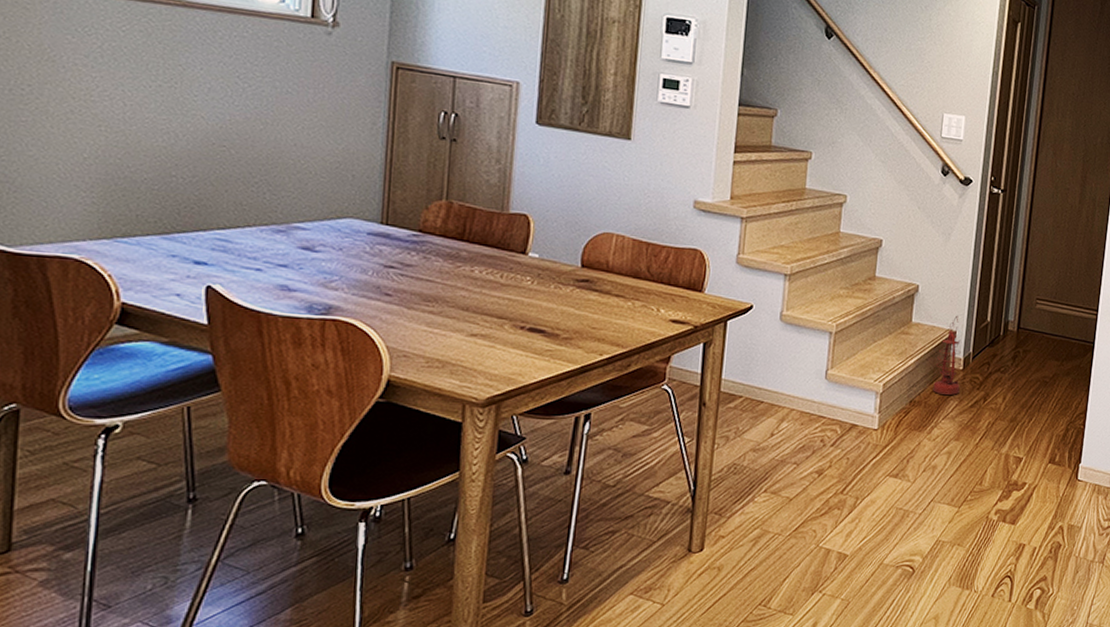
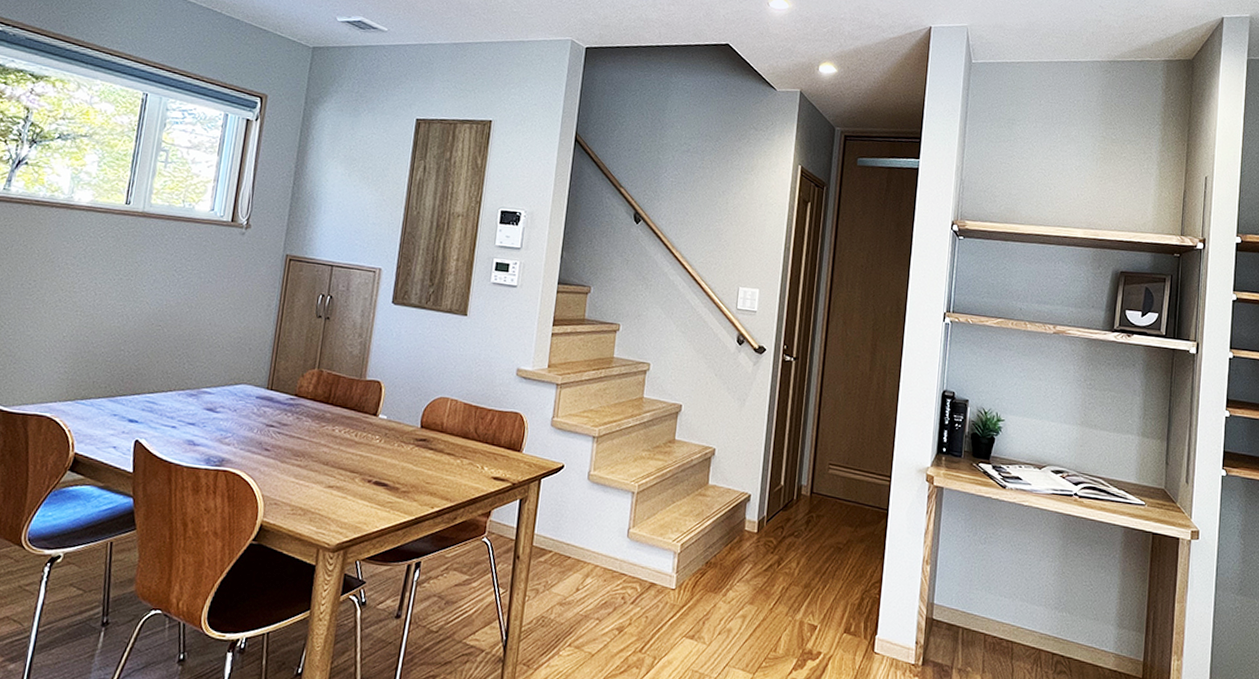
lantern: present [933,315,962,395] -> none [728,478,757,558]

